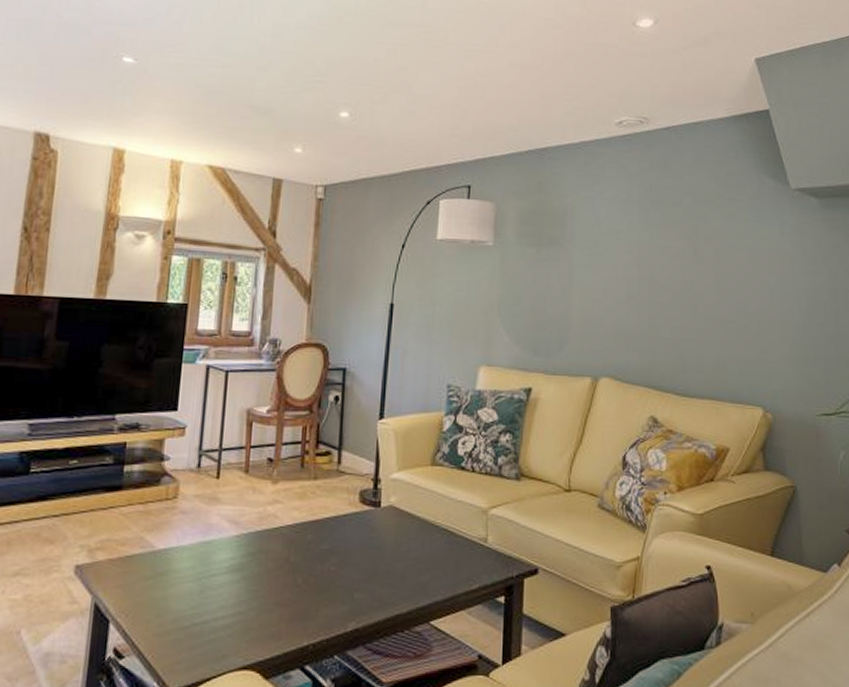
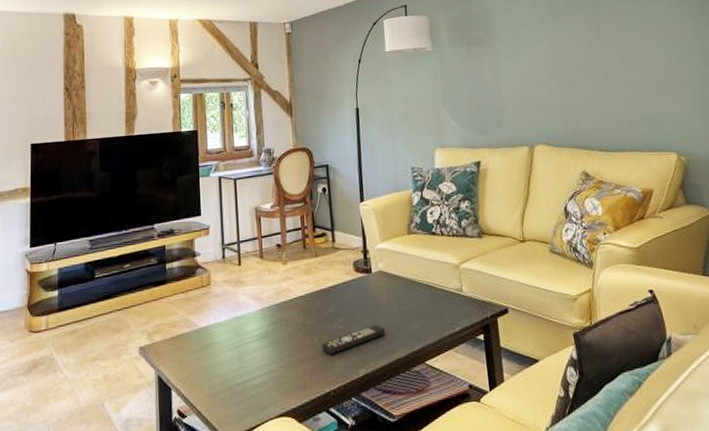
remote control: none [305,571,388,600] -> present [321,325,386,354]

